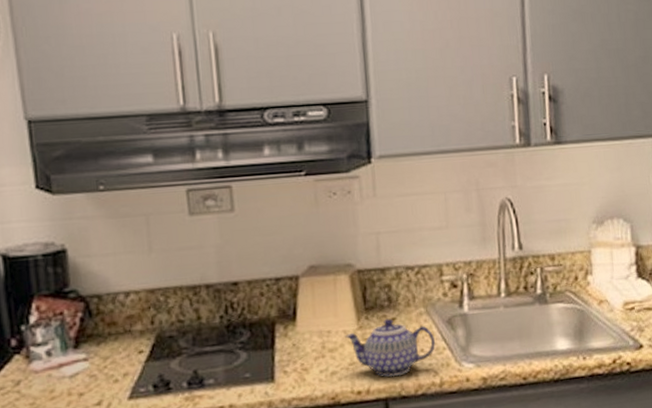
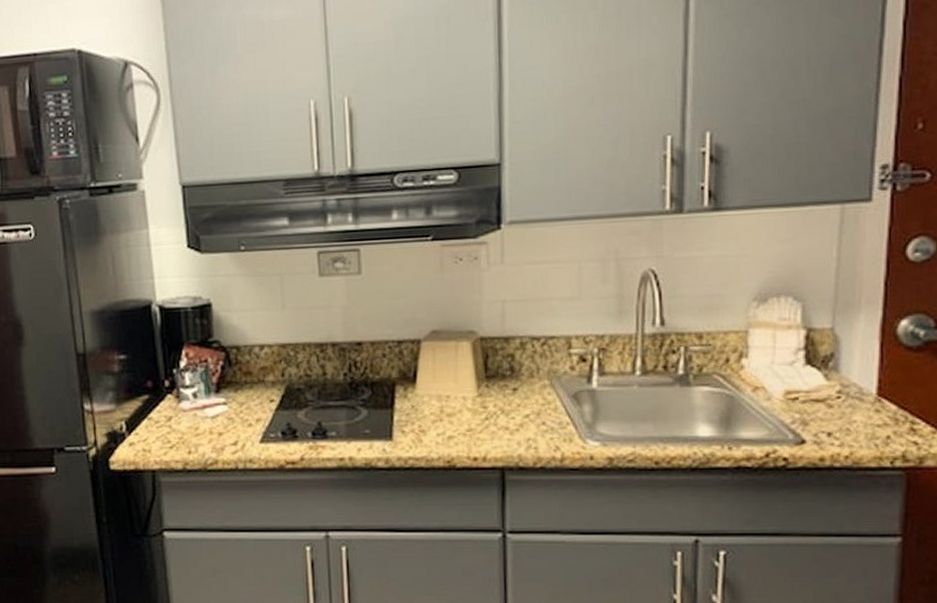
teapot: present [345,318,435,377] -> none [464,388,558,447]

